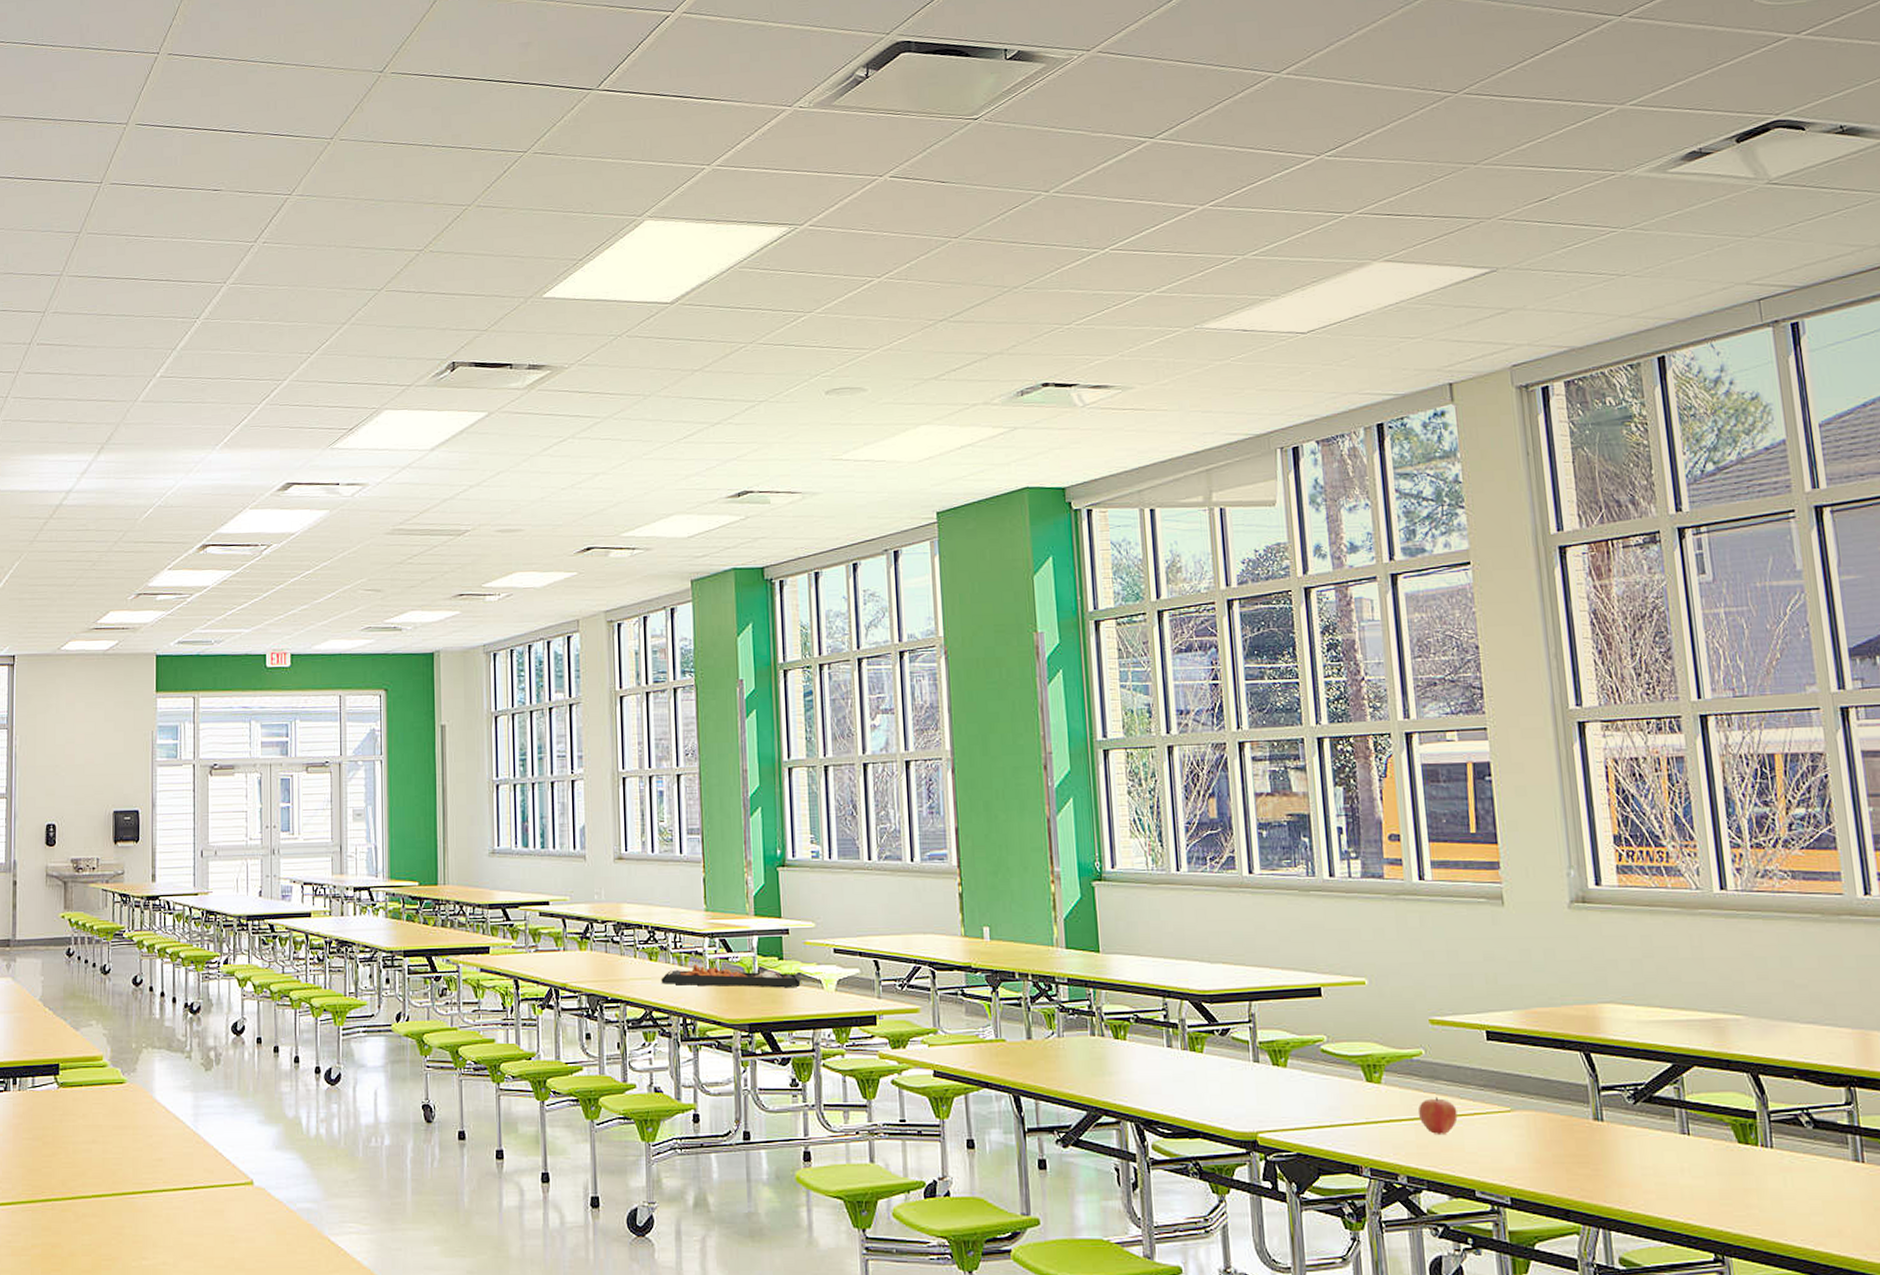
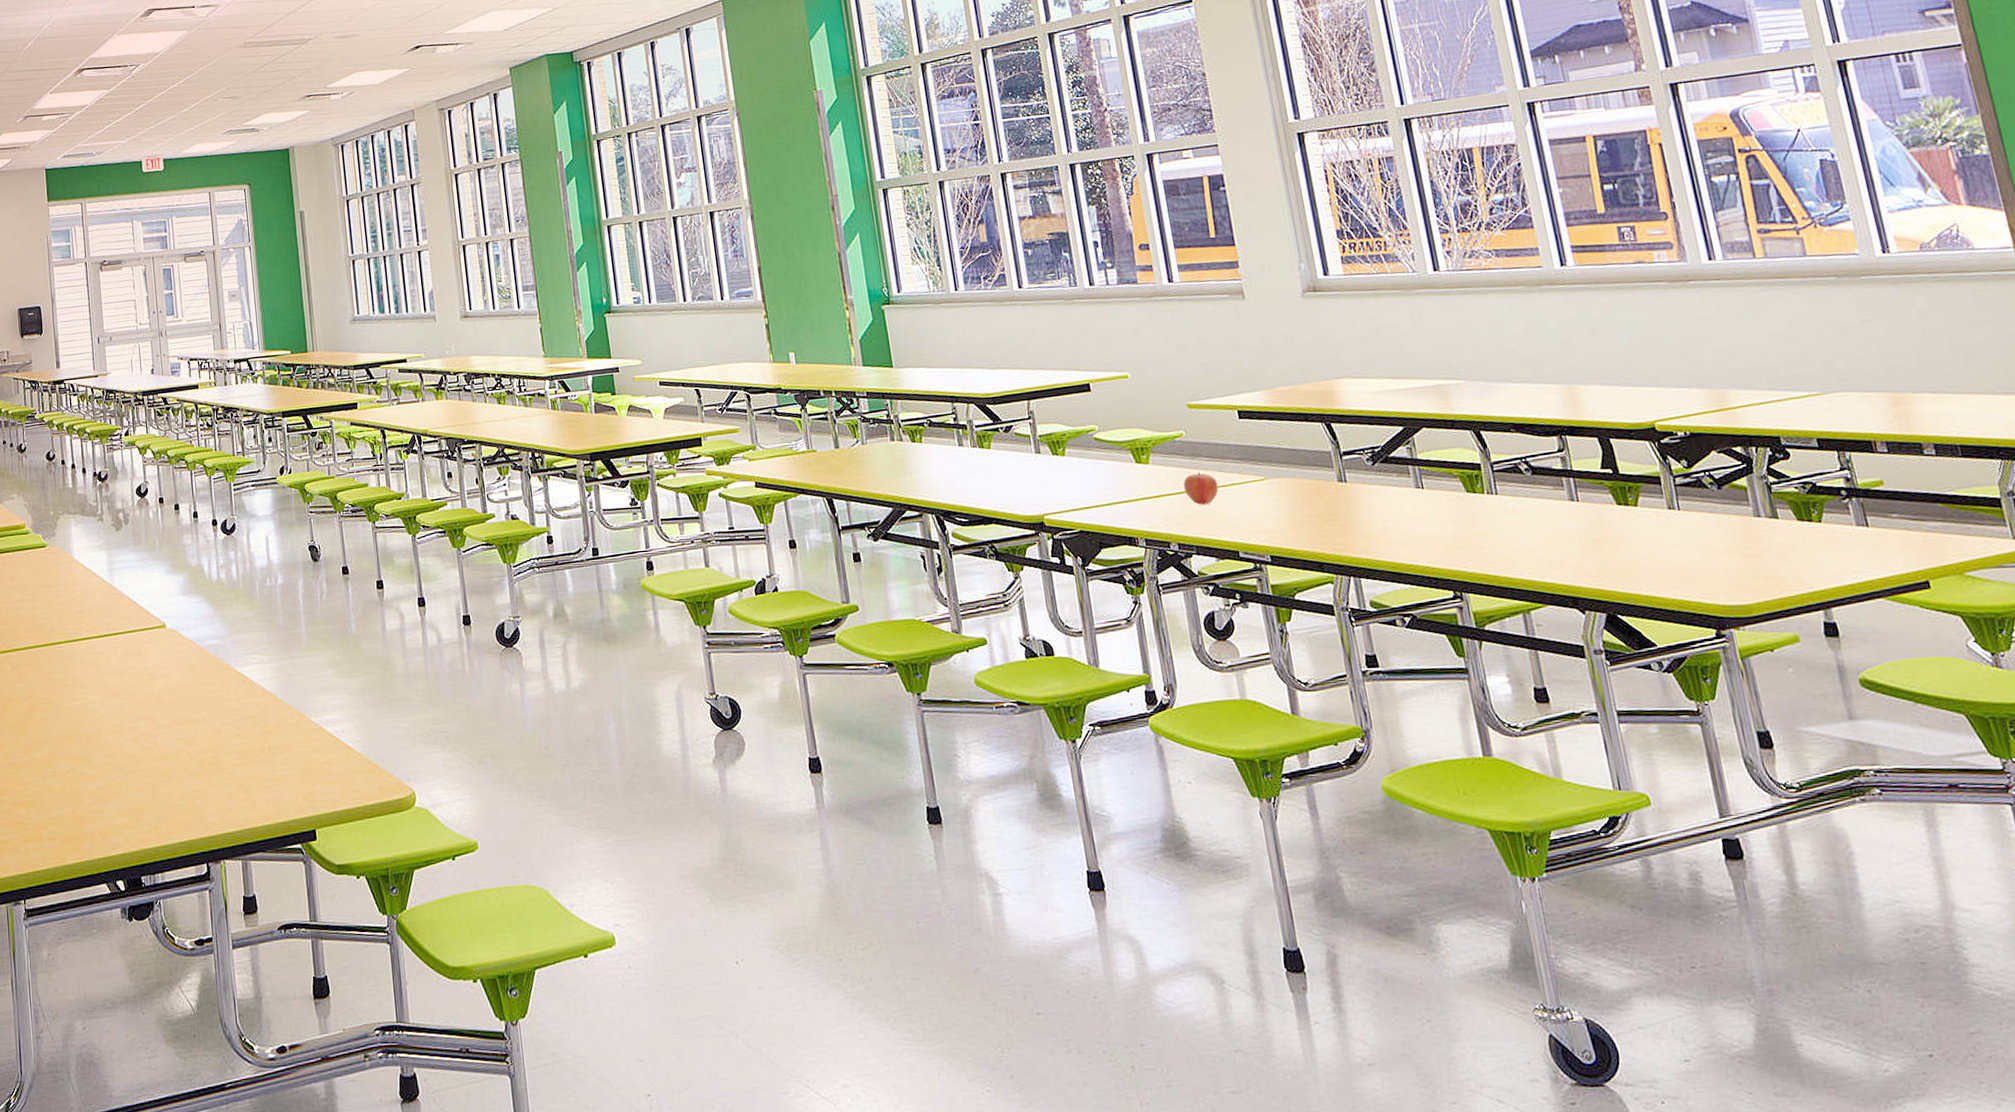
food tray: present [661,963,802,989] -> none [509,403,634,425]

